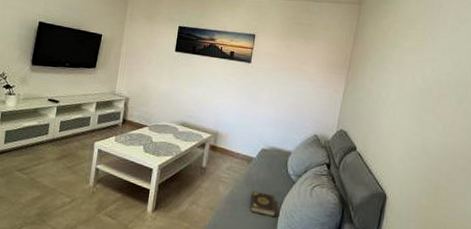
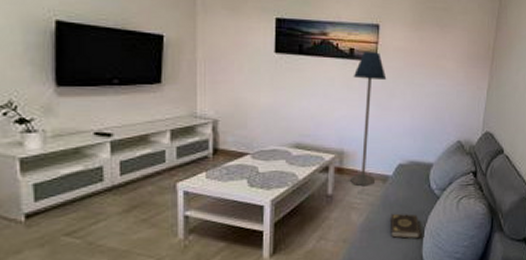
floor lamp: none [221,55,258,164] -> present [350,52,387,187]

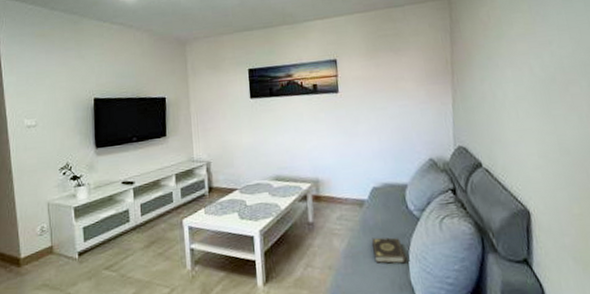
floor lamp: present [350,52,387,187] -> none [318,84,352,213]

